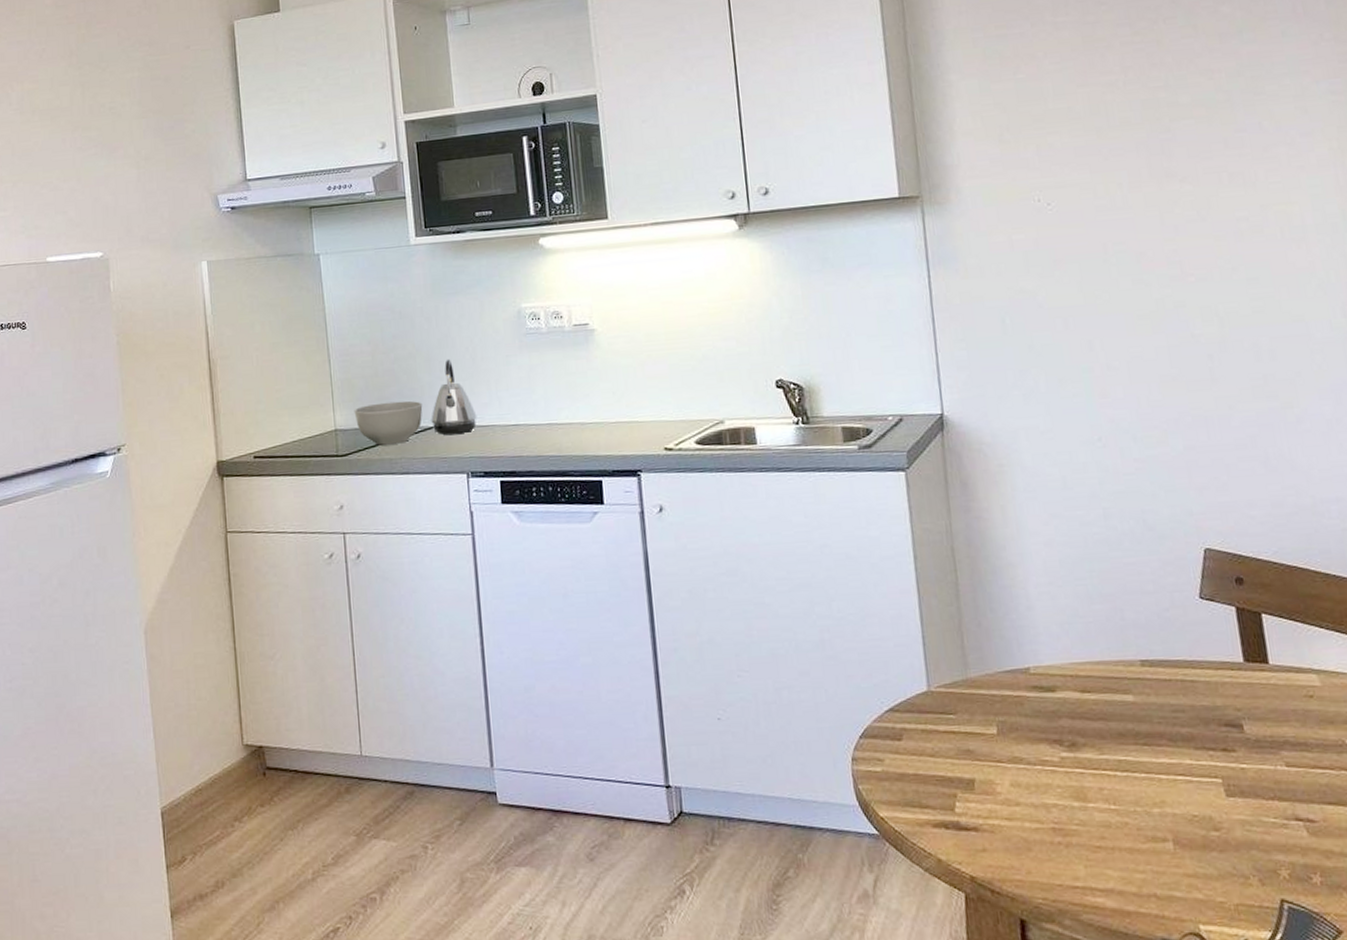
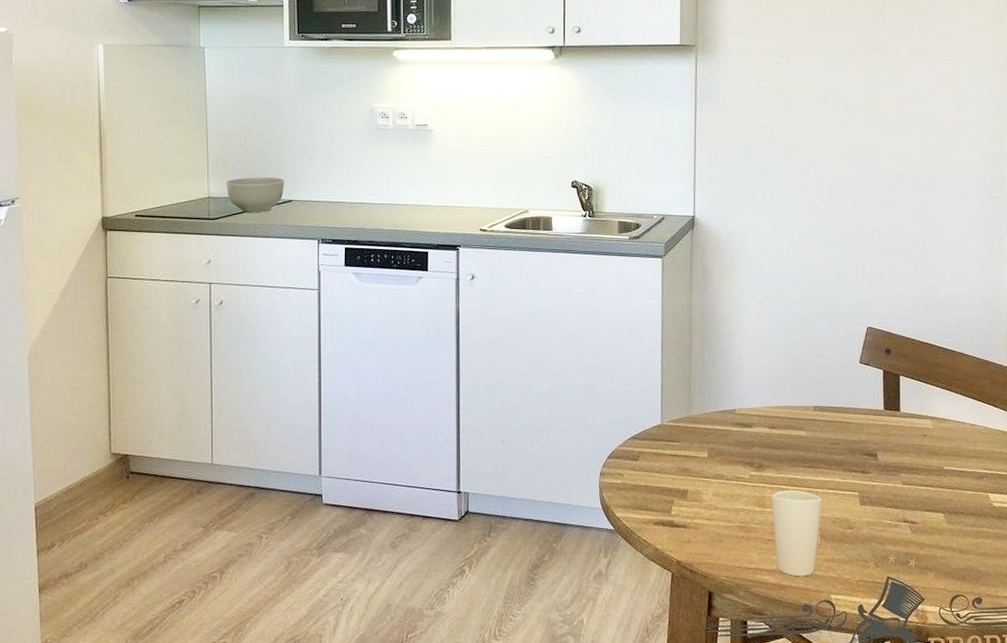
kettle: present [431,359,477,435] -> none [291,145,330,207]
cup: none [1094,776,1171,899] -> present [771,490,823,577]

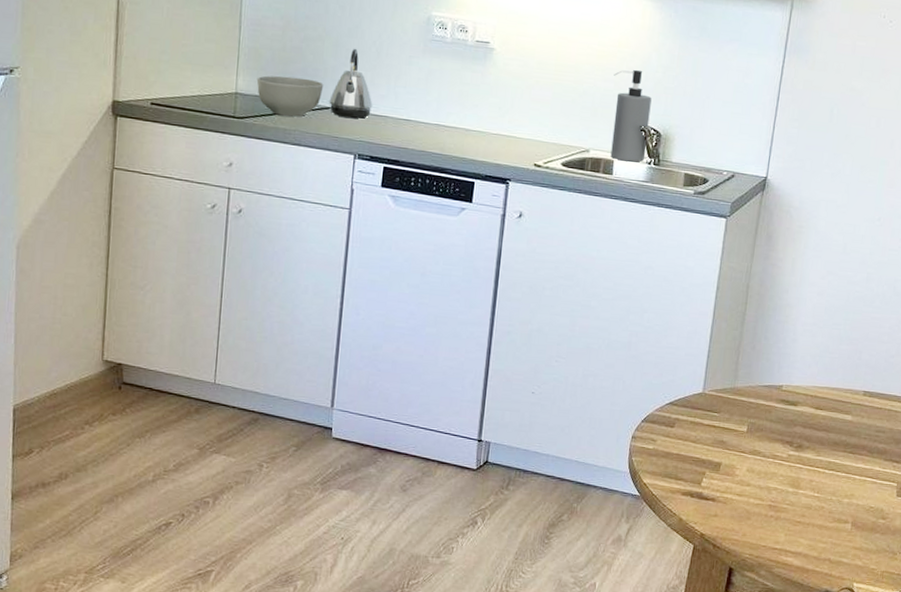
kettle: none [291,145,330,207] -> present [329,48,373,119]
soap dispenser: none [542,132,580,217] -> present [610,69,652,162]
cup: present [771,490,823,577] -> none [802,473,860,562]

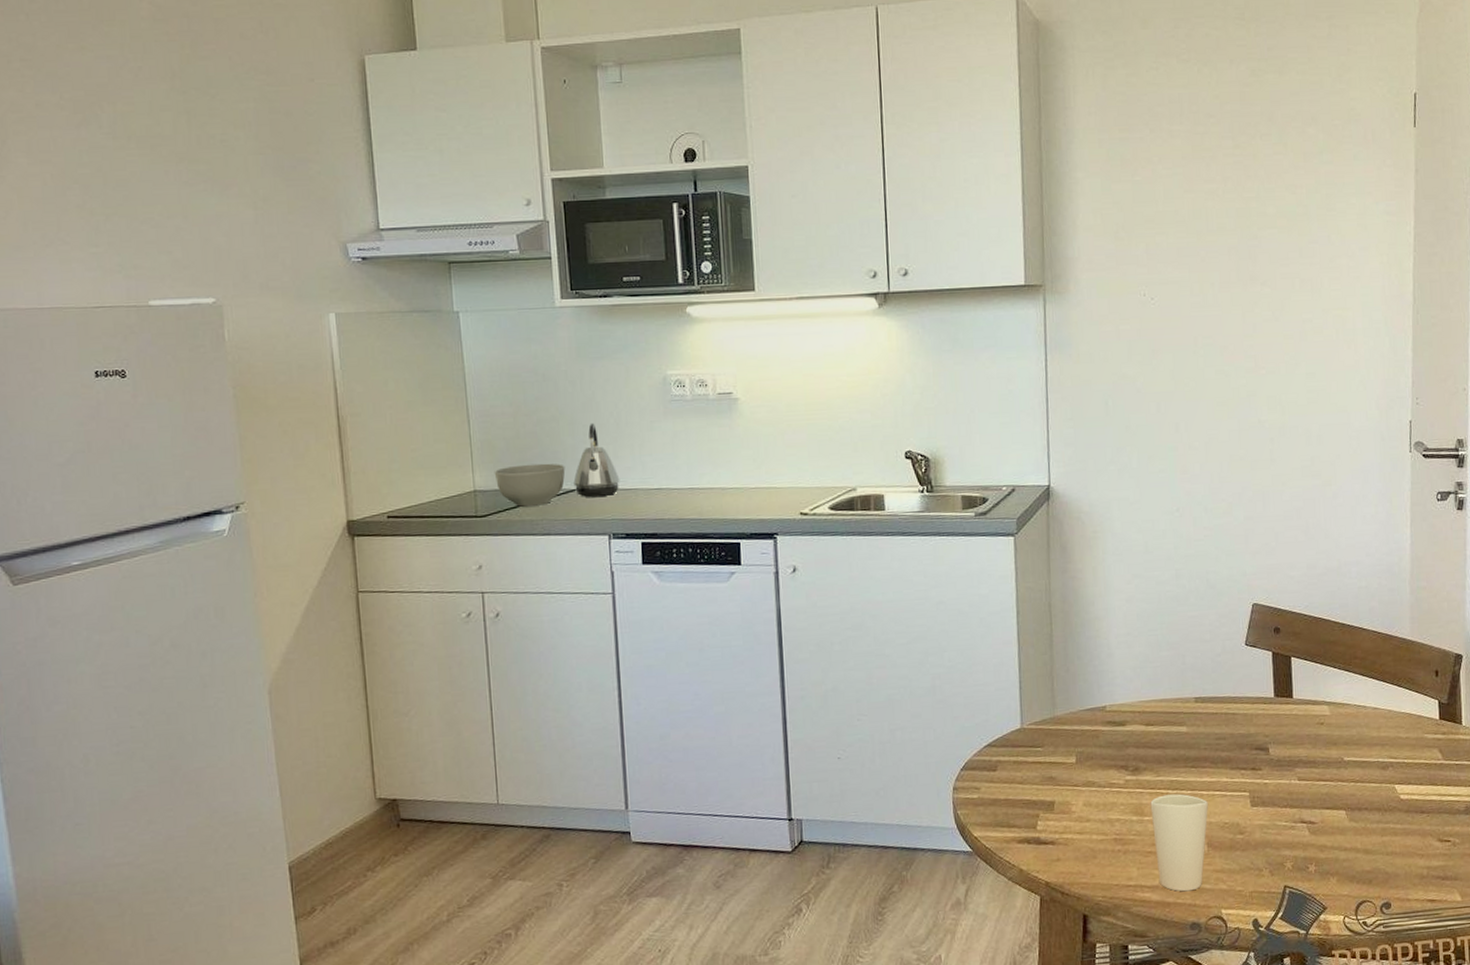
soap dispenser: present [610,69,652,162] -> none [868,394,917,494]
cup: none [802,473,860,562] -> present [1150,793,1209,892]

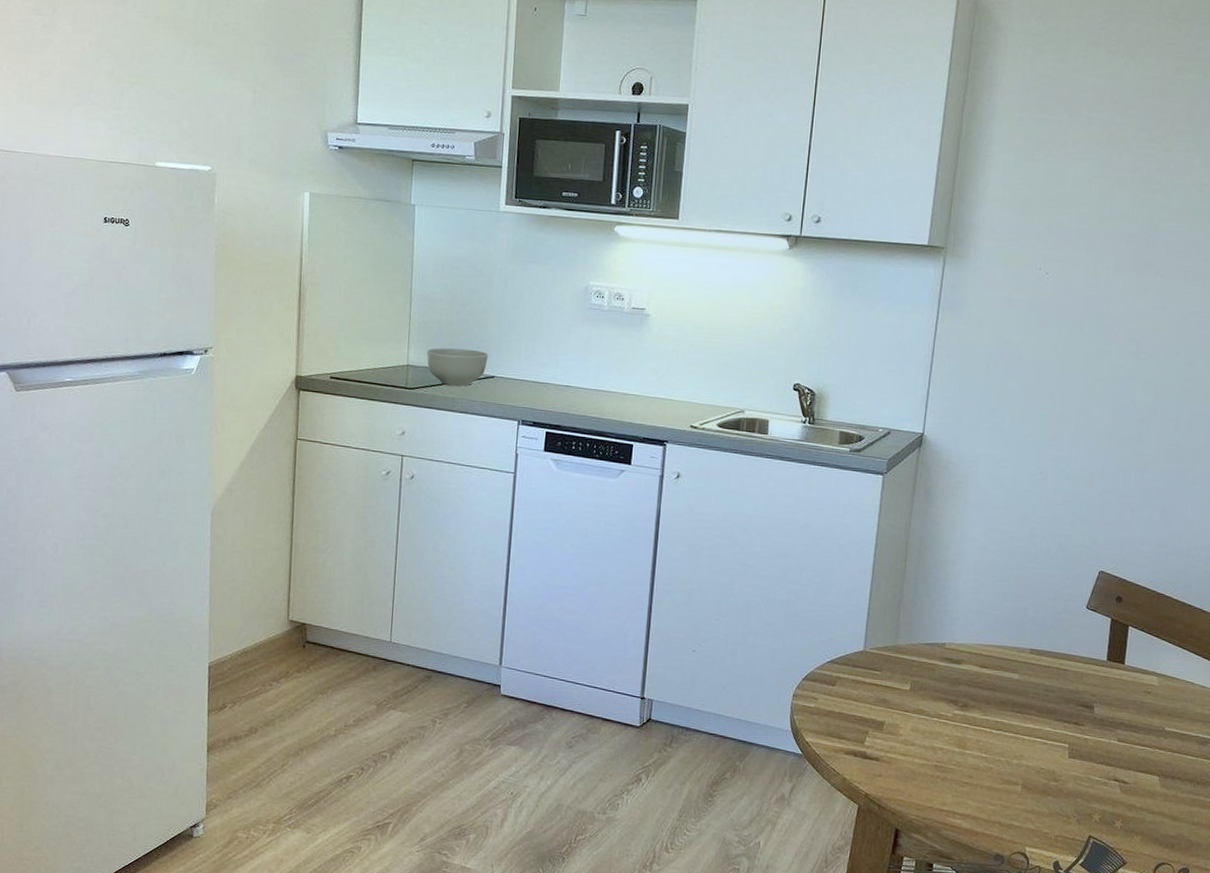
kettle: present [573,422,620,497] -> none [494,319,535,386]
cup: present [1150,793,1209,892] -> none [971,733,1029,825]

